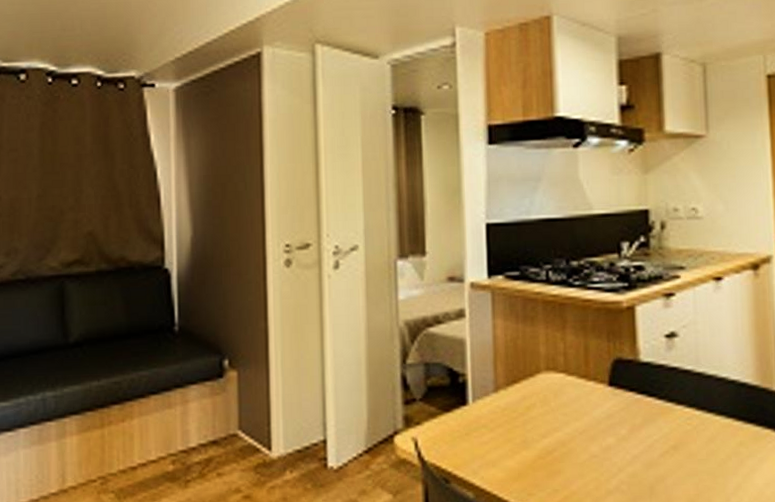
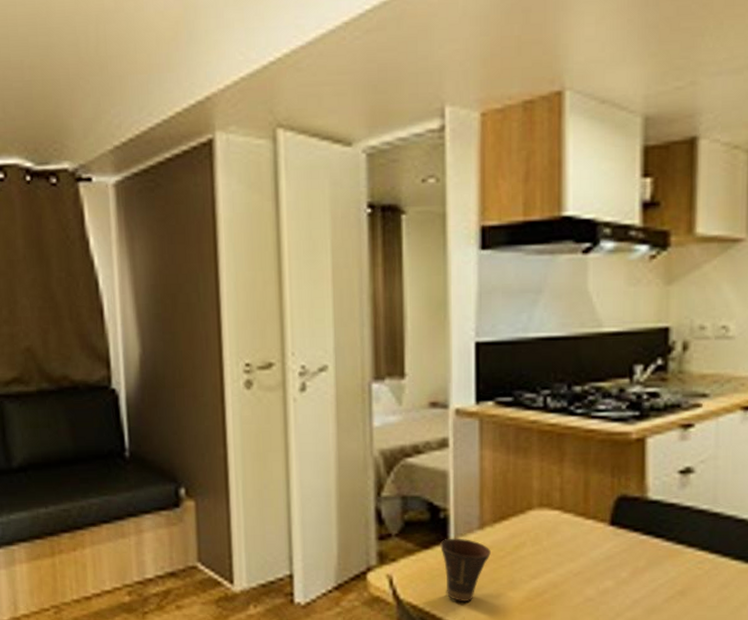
cup: none [460,401,505,461] -> present [440,538,491,601]

